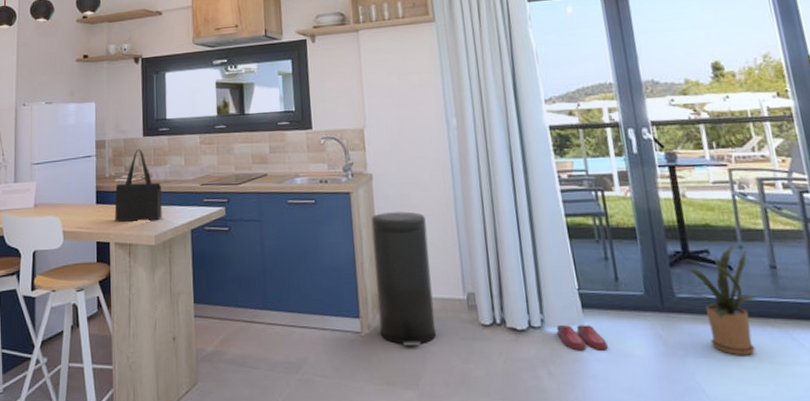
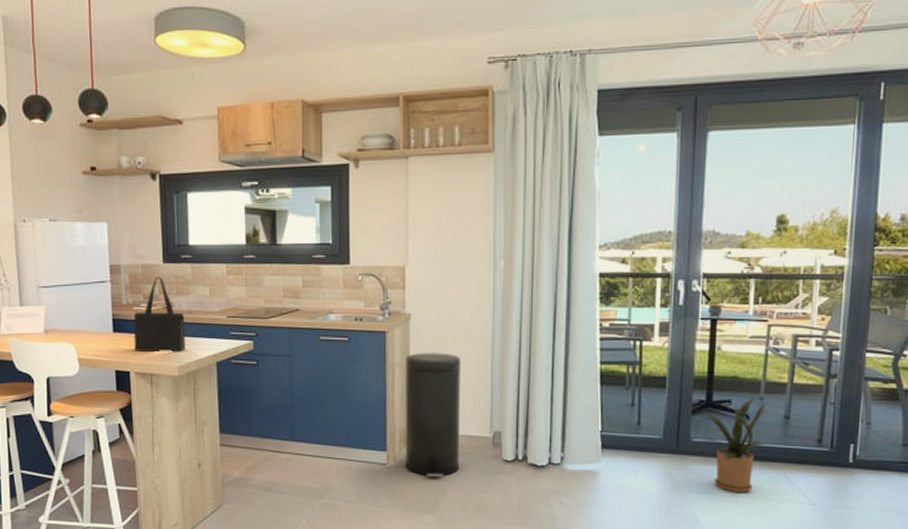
slippers: present [556,325,608,351] -> none [574,463,619,485]

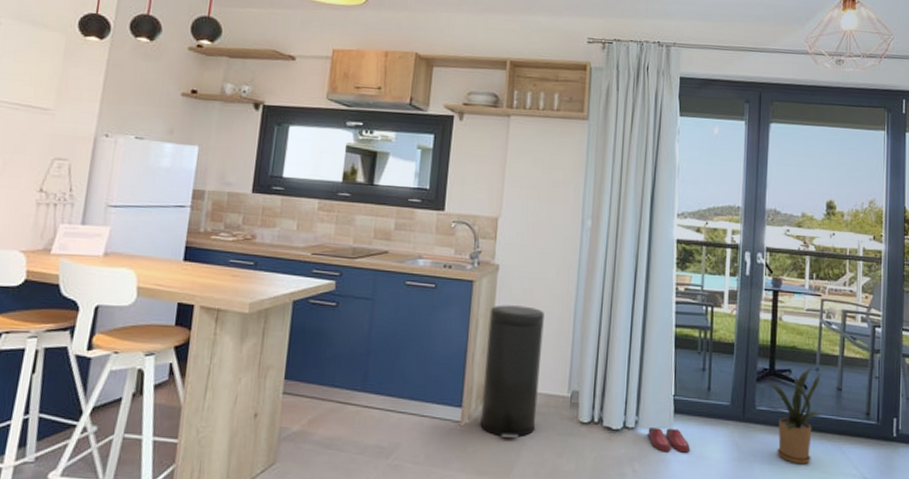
tote bag: present [133,276,186,352] -> none [204,205,267,288]
slippers: none [574,463,619,485] -> present [648,428,690,453]

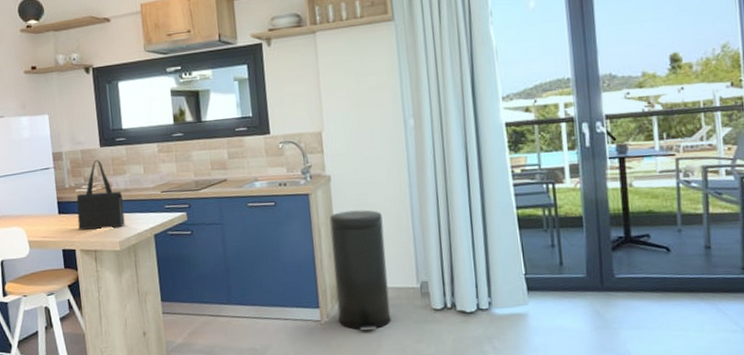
tote bag: none [204,205,267,288] -> present [76,159,125,231]
slippers: present [648,428,690,453] -> none [503,305,549,328]
house plant: present [765,368,823,465] -> none [623,230,691,326]

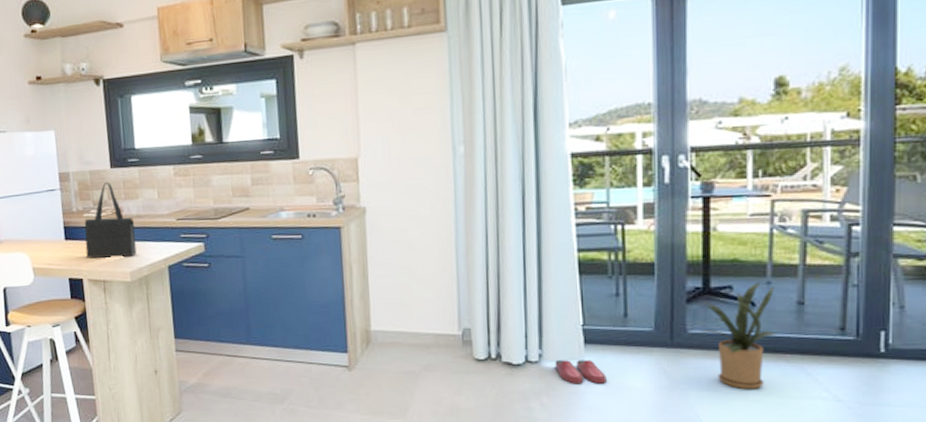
pedal bin: present [329,210,391,331] -> none [362,247,427,380]
slippers: none [503,305,549,328] -> present [555,359,607,384]
house plant: none [623,230,691,326] -> present [699,282,778,390]

